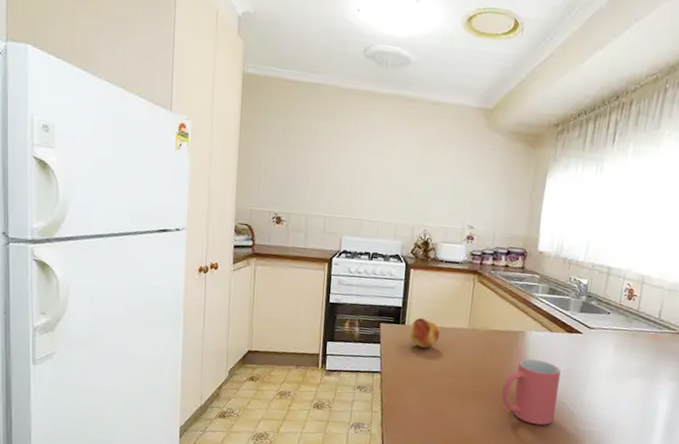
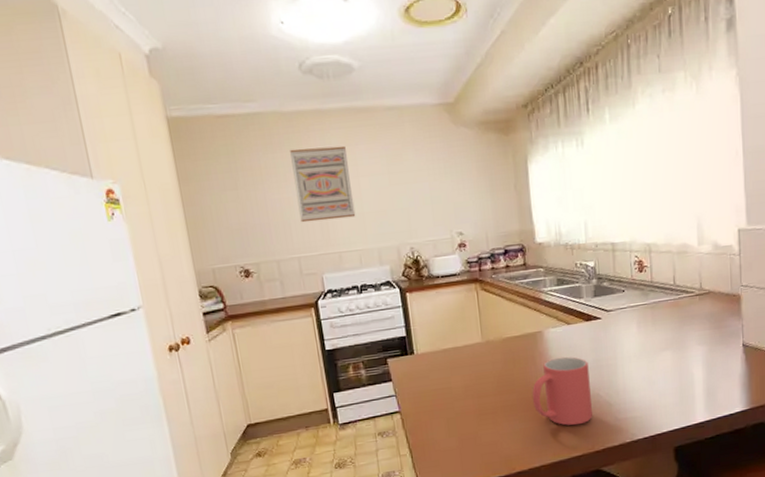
wall art: none [334,121,388,192] -> present [290,145,356,223]
fruit: present [409,317,441,348] -> none [420,342,454,375]

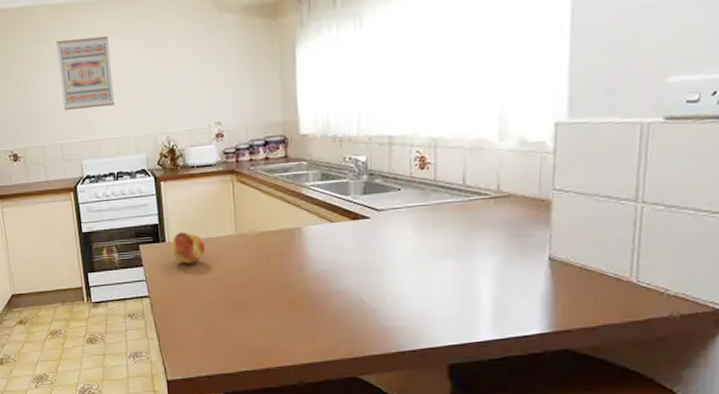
fruit: none [420,342,454,375] -> present [171,231,206,263]
mug: present [532,356,592,426] -> none [286,256,352,329]

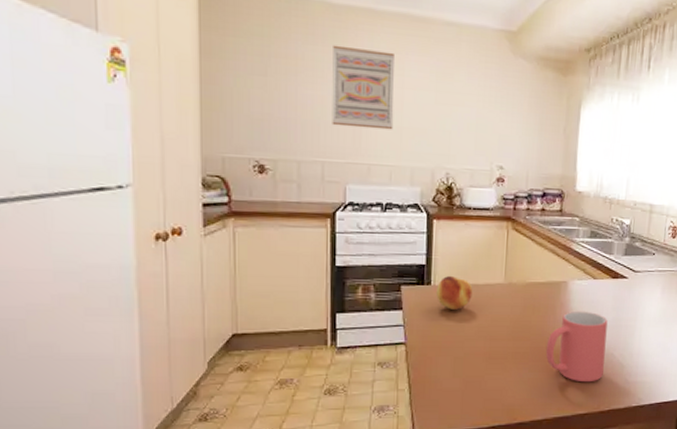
mug: none [286,256,352,329] -> present [545,311,608,383]

